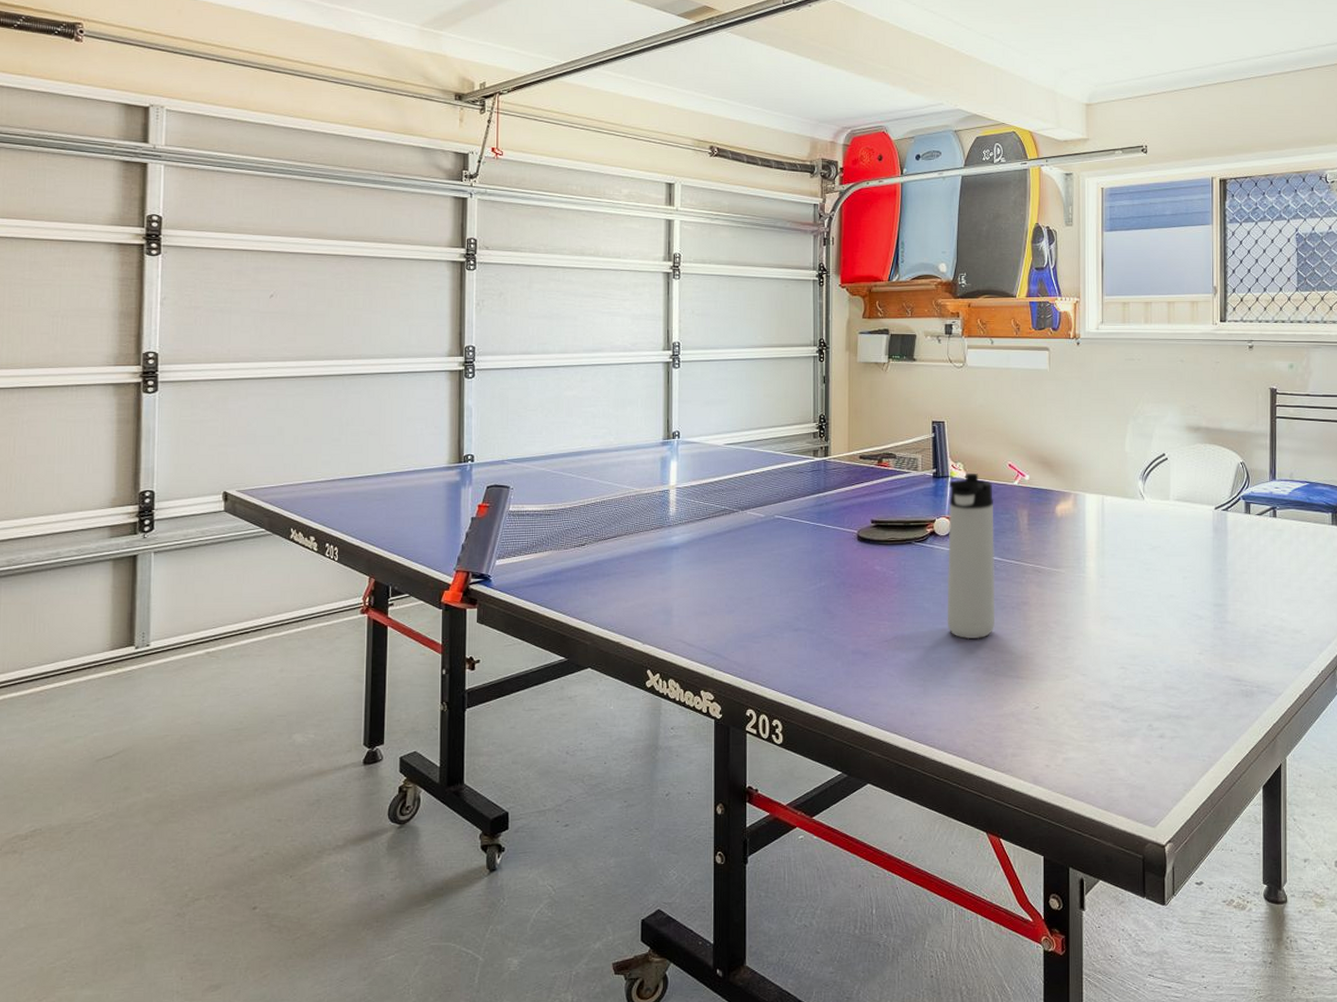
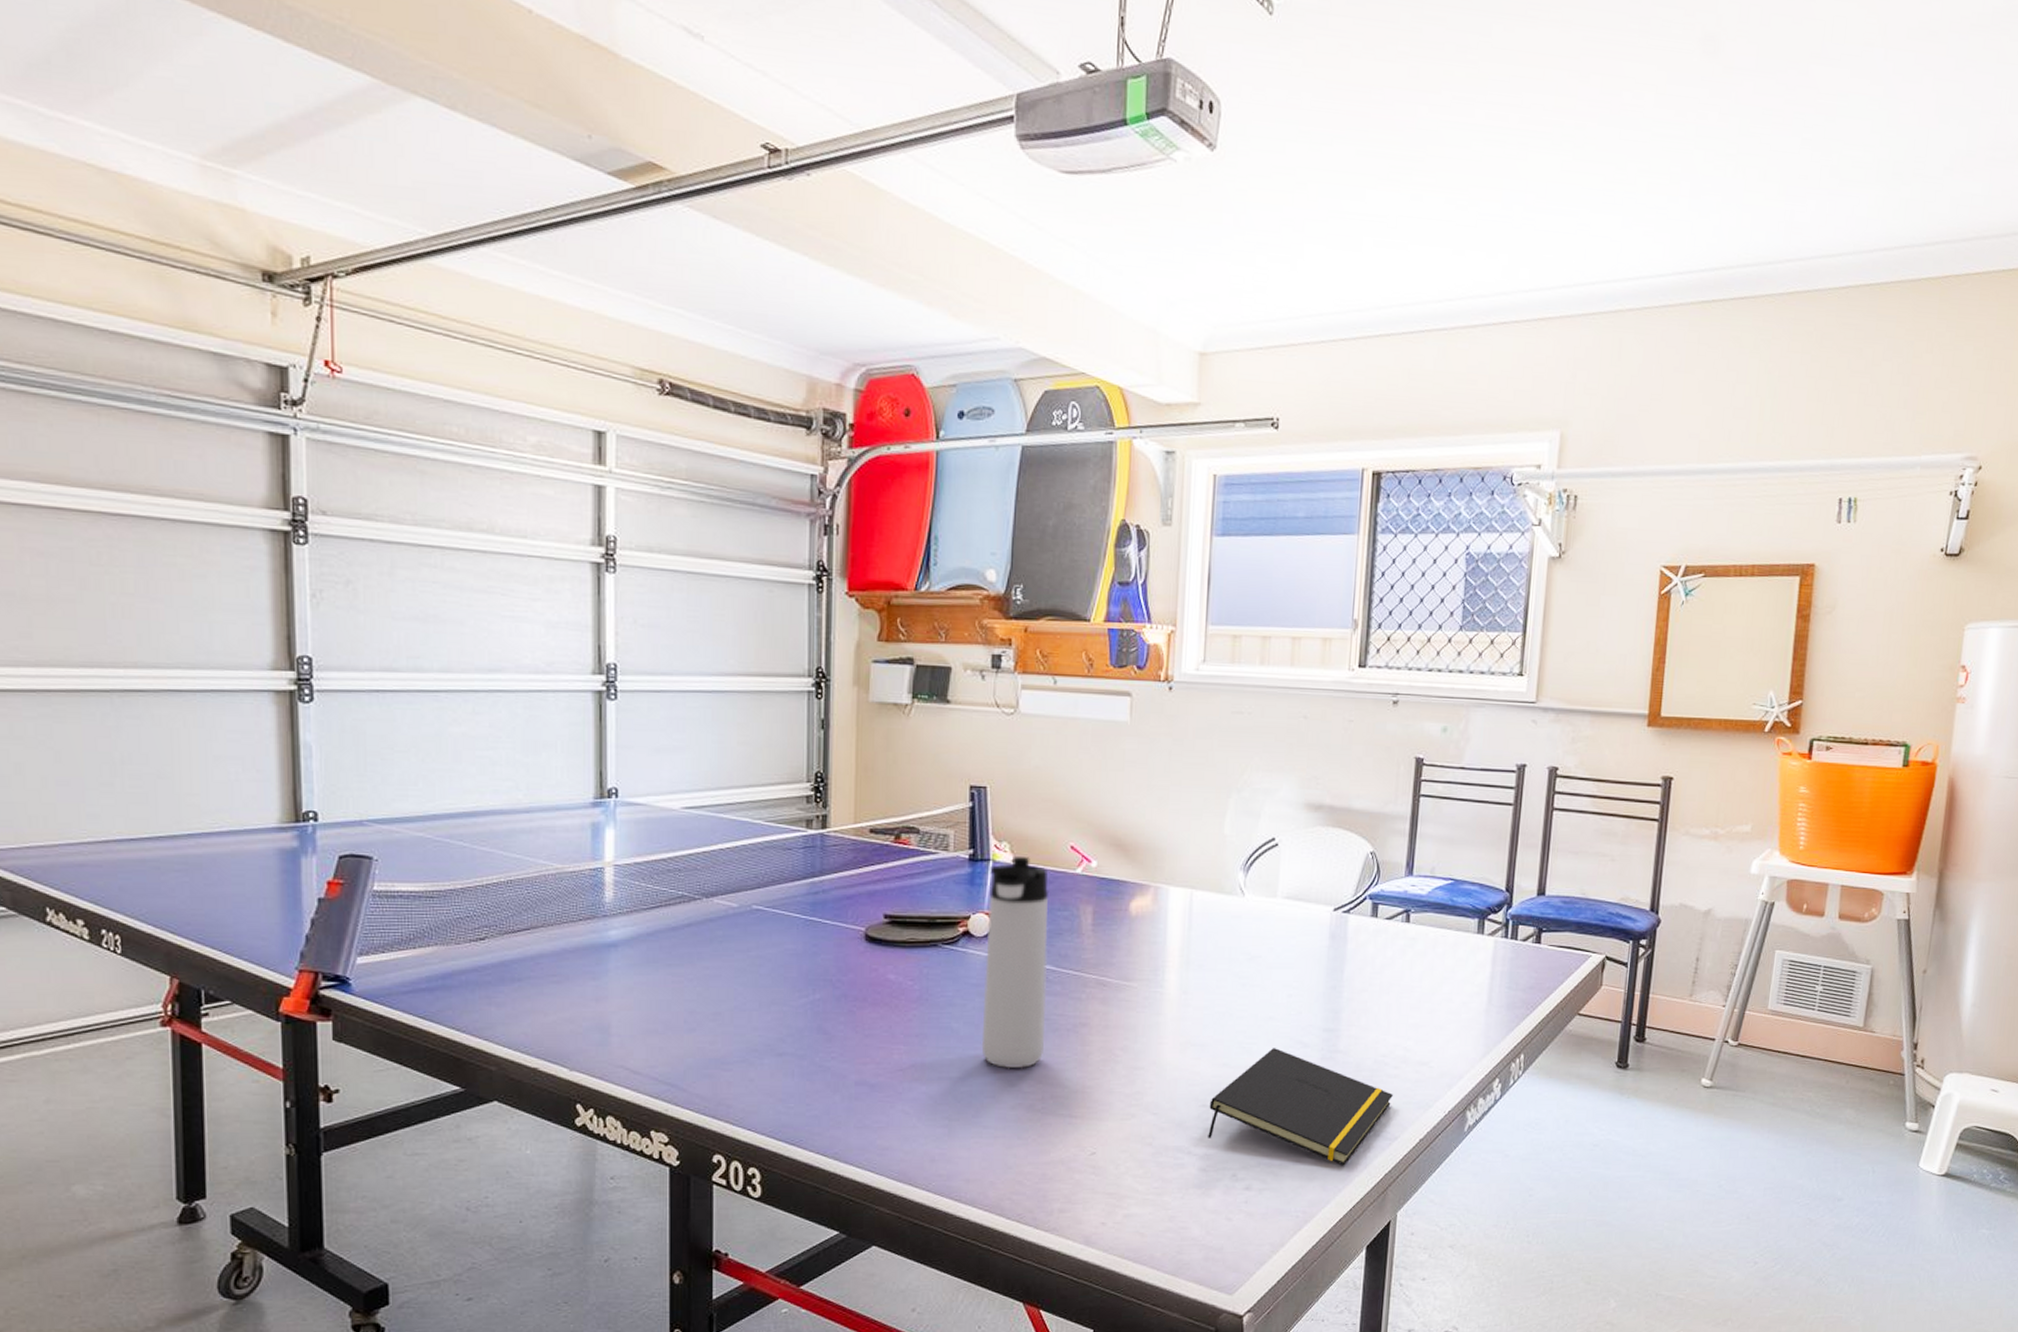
notepad: none [1127,620,1274,717] -> present [1208,1048,1393,1166]

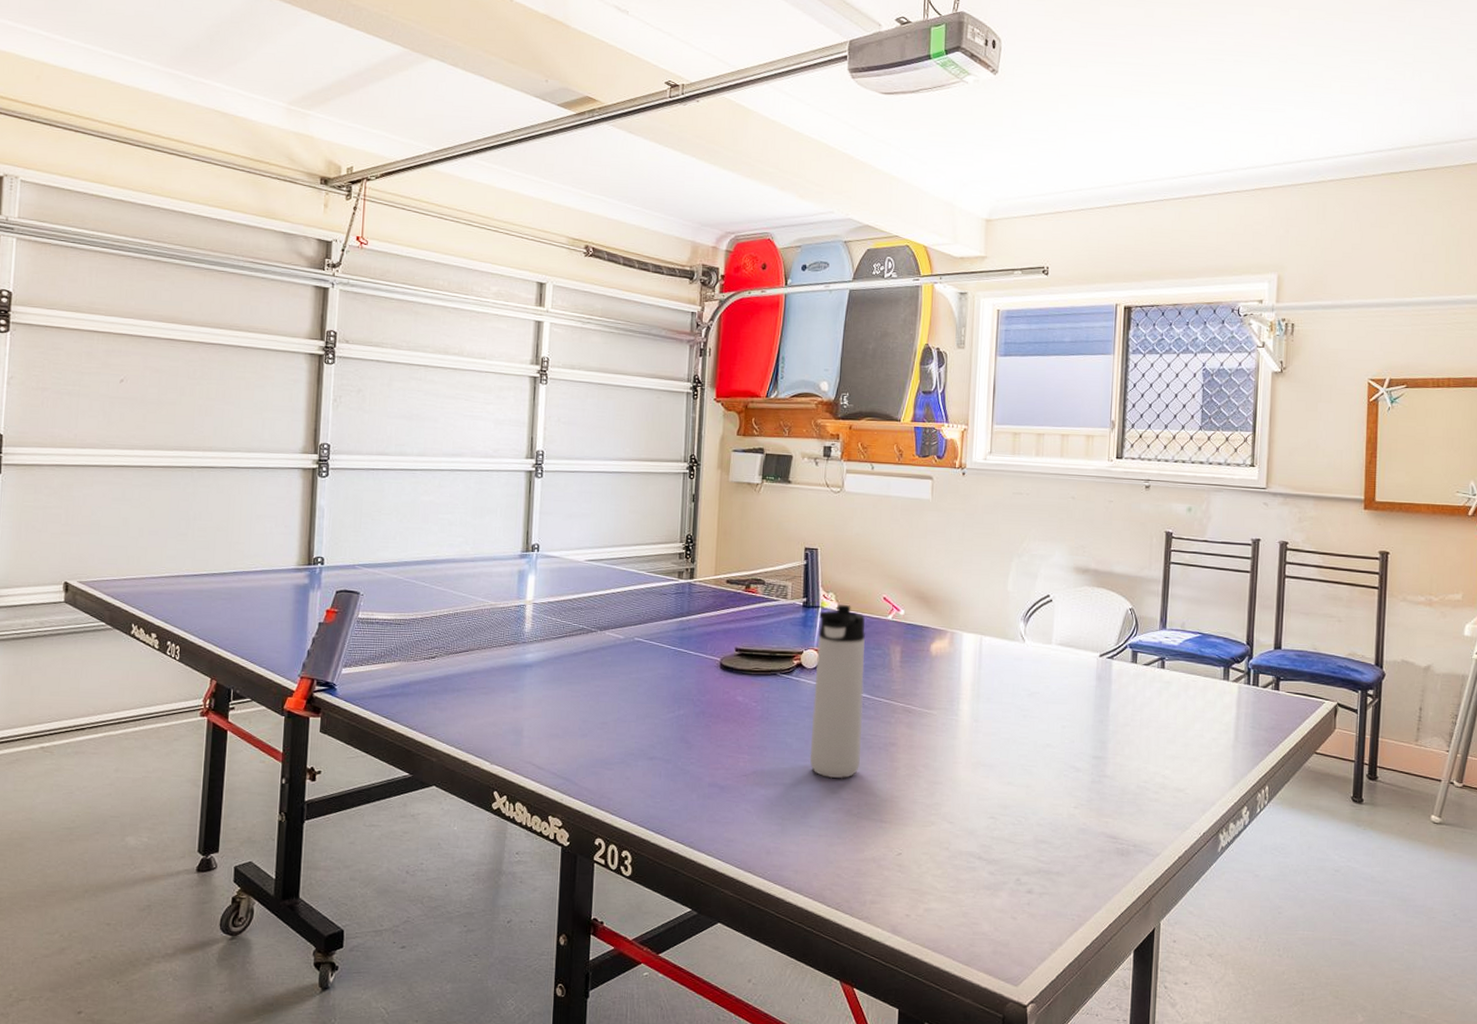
notepad: present [1208,1048,1393,1166] -> none [995,771,1154,877]

